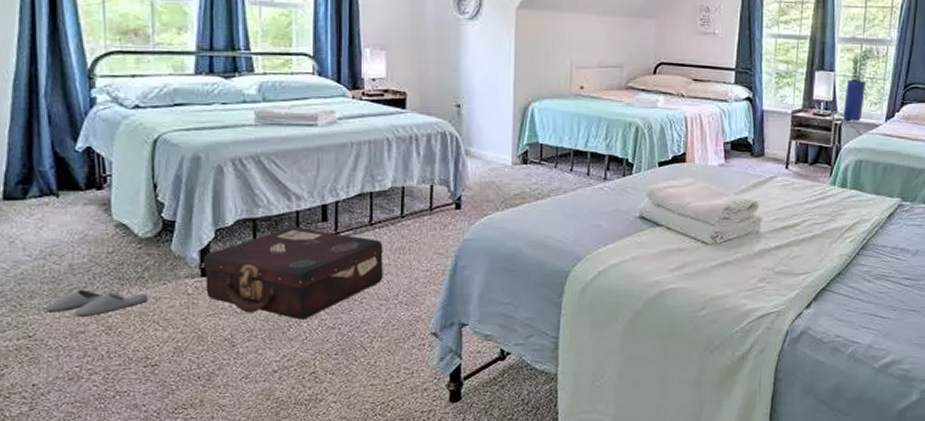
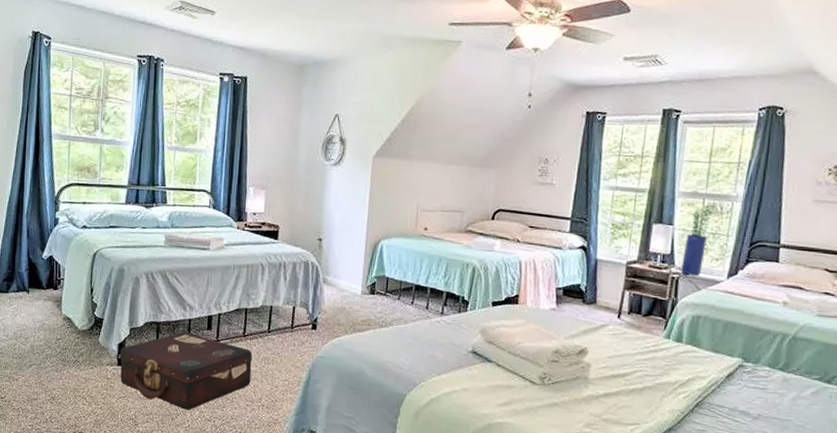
slippers: present [44,290,148,317] -> none [13,366,80,387]

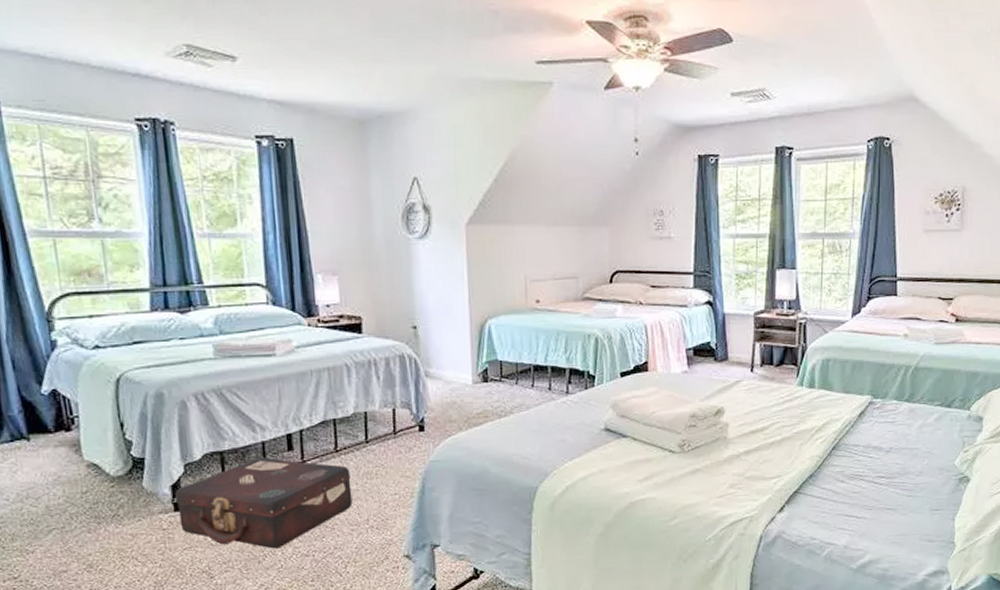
vase: present [681,202,715,276] -> none [808,241,834,319]

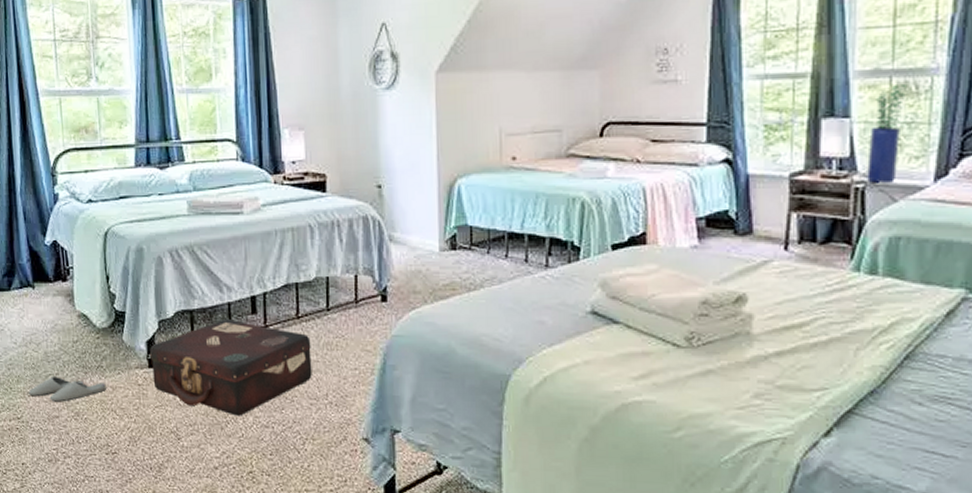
slippers: none [26,530,125,556] -> present [28,377,106,402]
vase: none [808,241,834,319] -> present [867,79,906,183]

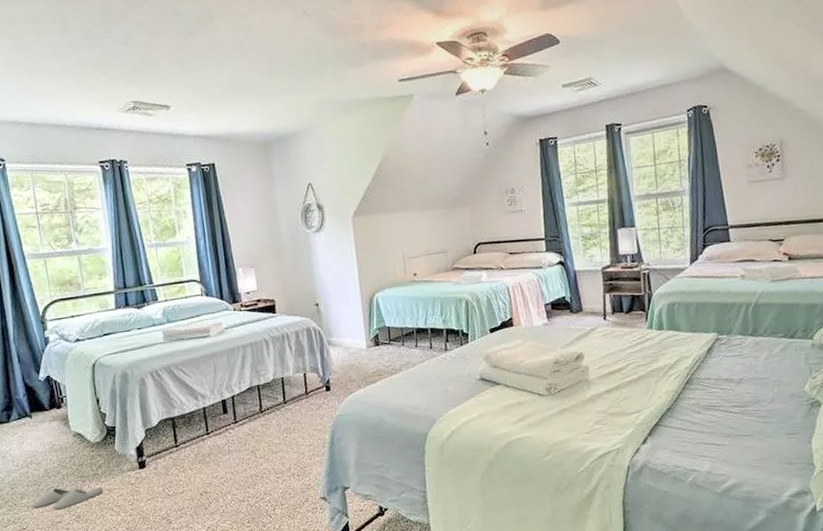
suitcase: present [150,318,312,416] -> none [139,420,277,496]
vase: present [867,79,906,183] -> none [648,199,668,269]

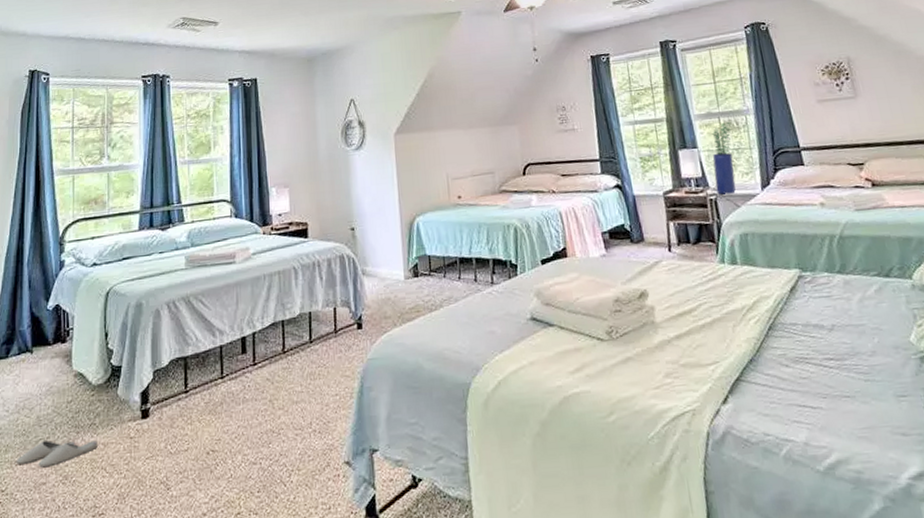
vase: none [648,199,668,269] -> present [712,118,736,195]

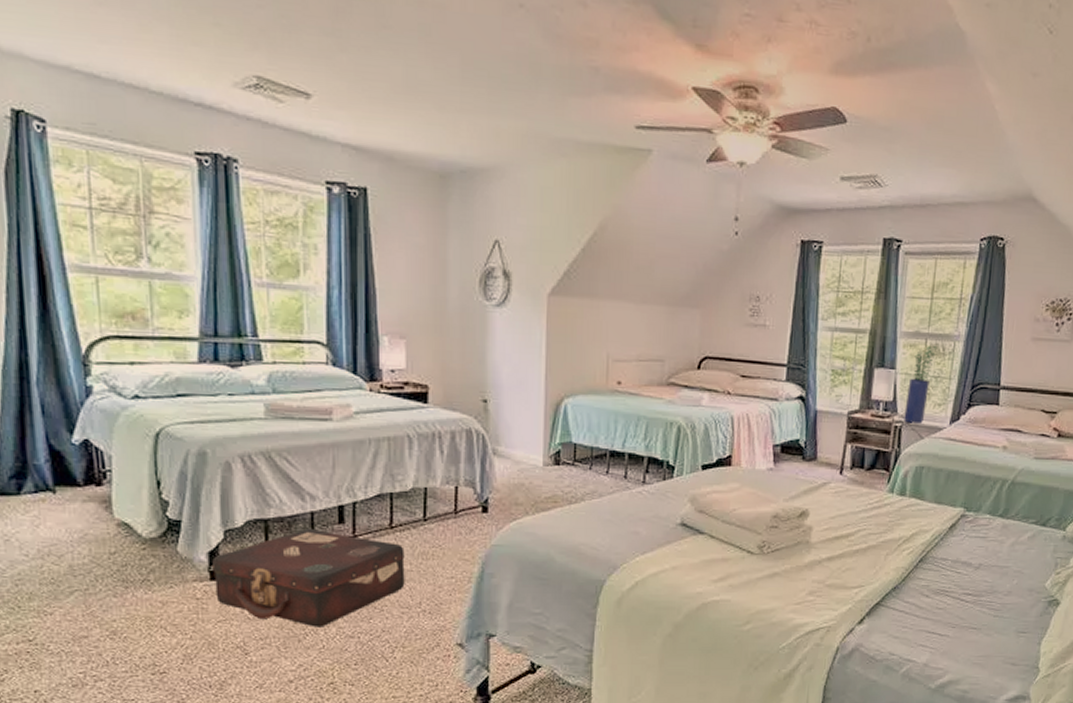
slippers: present [16,440,98,468] -> none [44,593,154,621]
suitcase: none [144,360,297,457] -> present [212,528,405,627]

